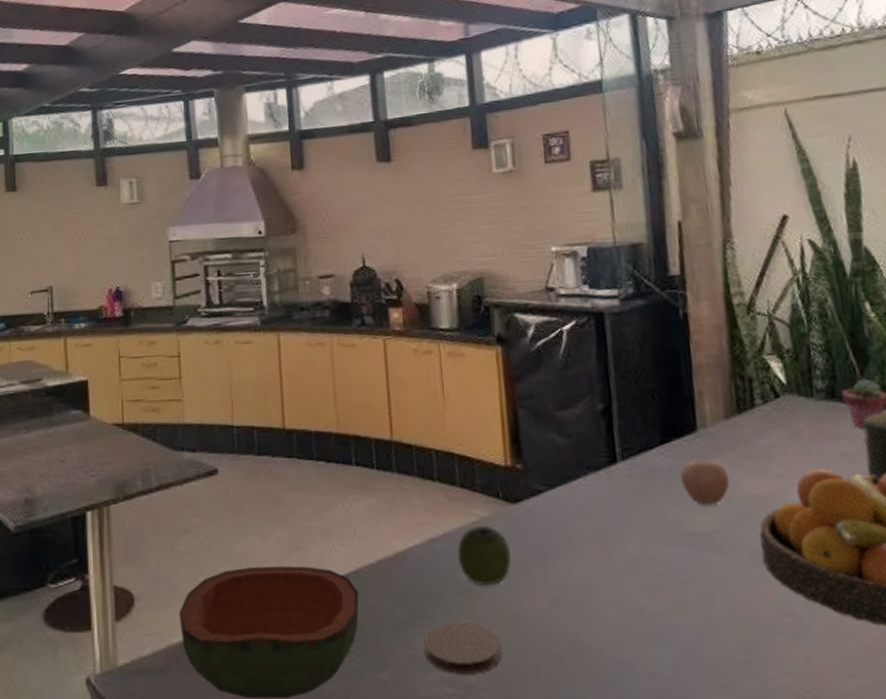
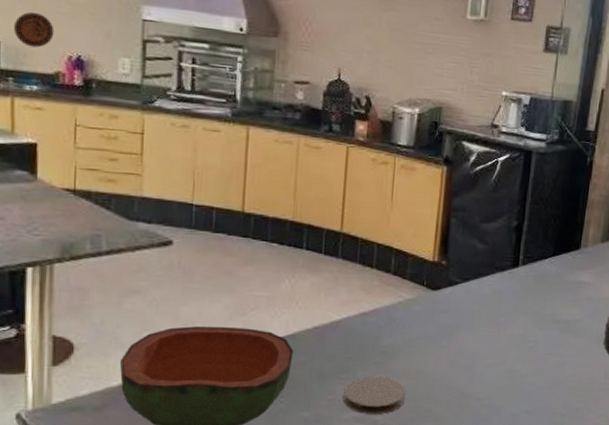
decorative plate: none [63,252,96,287] -> present [14,12,54,48]
apple: present [458,526,511,585] -> none [382,306,425,350]
apple: present [680,459,730,506] -> none [561,269,595,303]

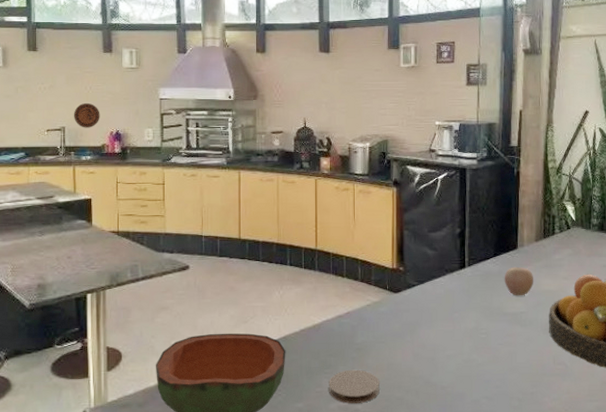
apple: none [561,269,595,303] -> present [504,266,534,296]

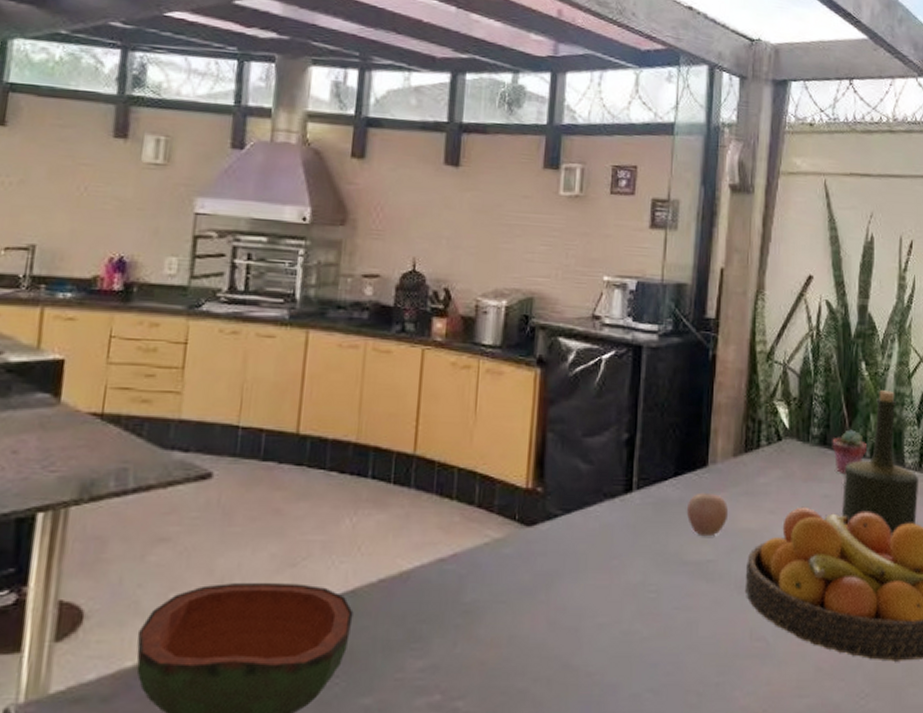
decorative plate: present [74,102,100,128] -> none [52,210,97,250]
coaster: present [329,369,380,403] -> none [414,644,494,698]

